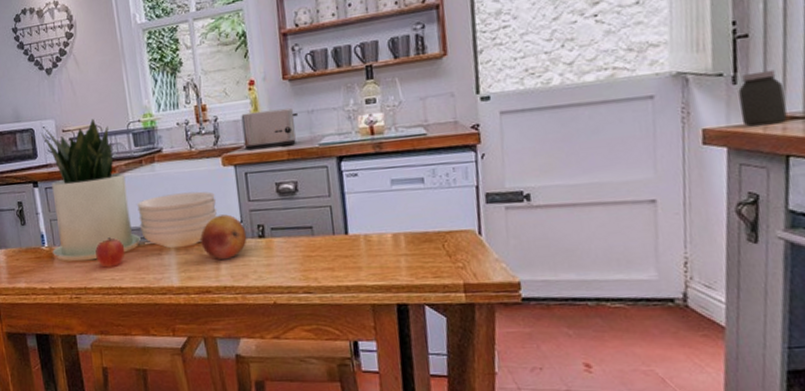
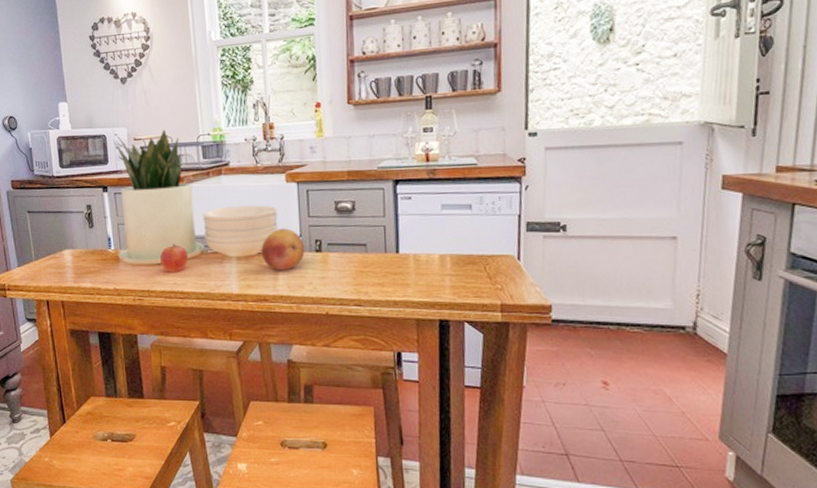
toaster: present [241,107,299,150] -> none [306,131,360,169]
jar: present [738,69,788,127] -> none [756,125,797,176]

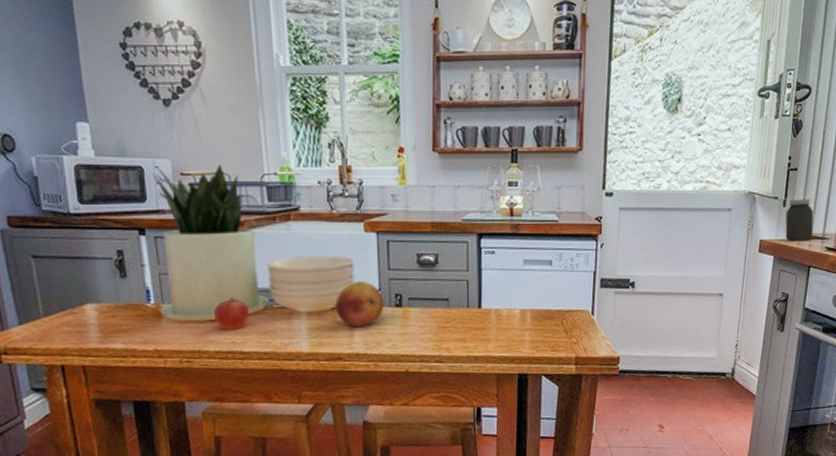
jar: none [756,125,797,176] -> present [785,199,814,242]

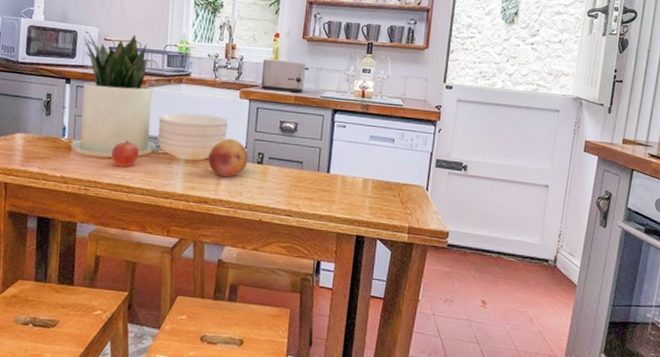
toaster: none [387,180,445,219] -> present [261,59,310,93]
jar: present [785,199,814,242] -> none [610,107,638,147]

